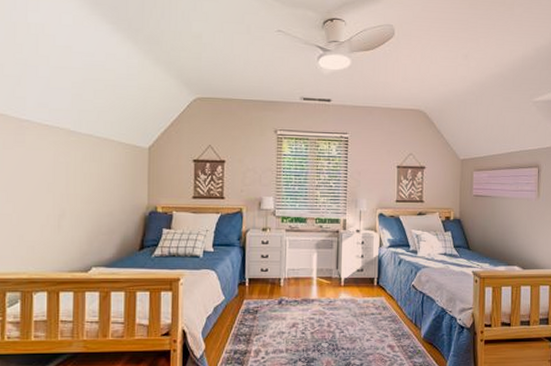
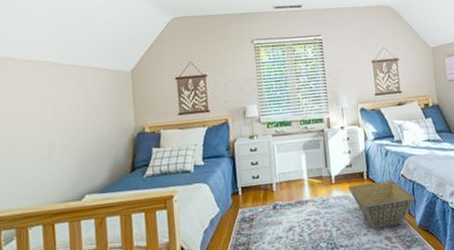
basket: none [357,290,423,335] -> present [348,180,415,228]

